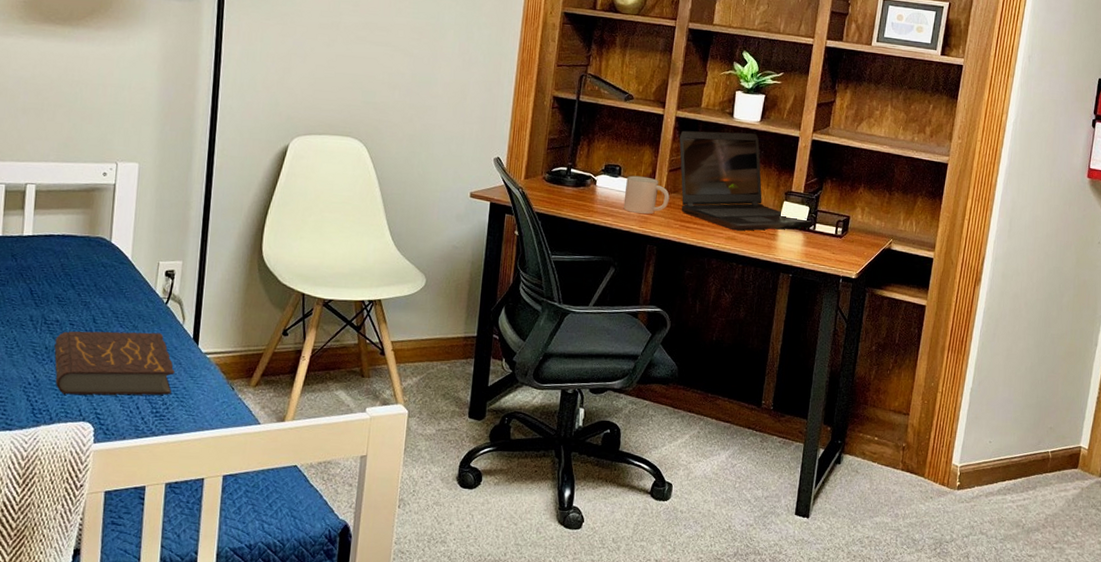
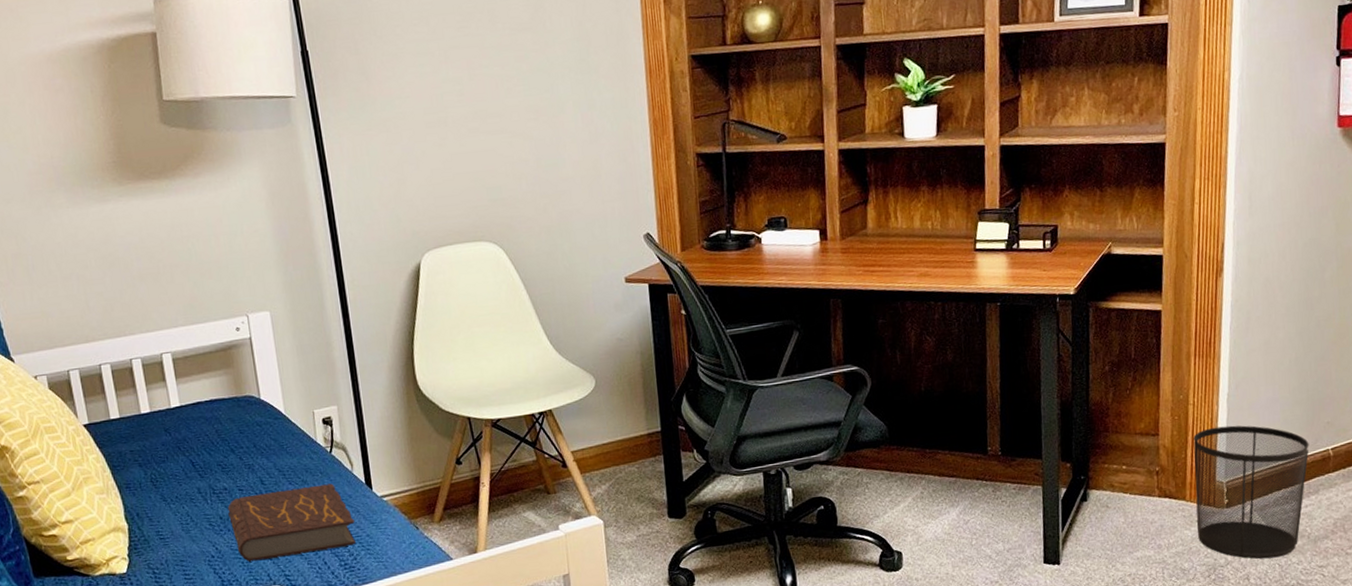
mug: present [623,175,670,215] -> none [794,223,847,267]
laptop computer: present [679,130,813,231] -> none [846,151,1016,266]
waste bin: none [930,416,1033,542] -> present [1193,425,1309,559]

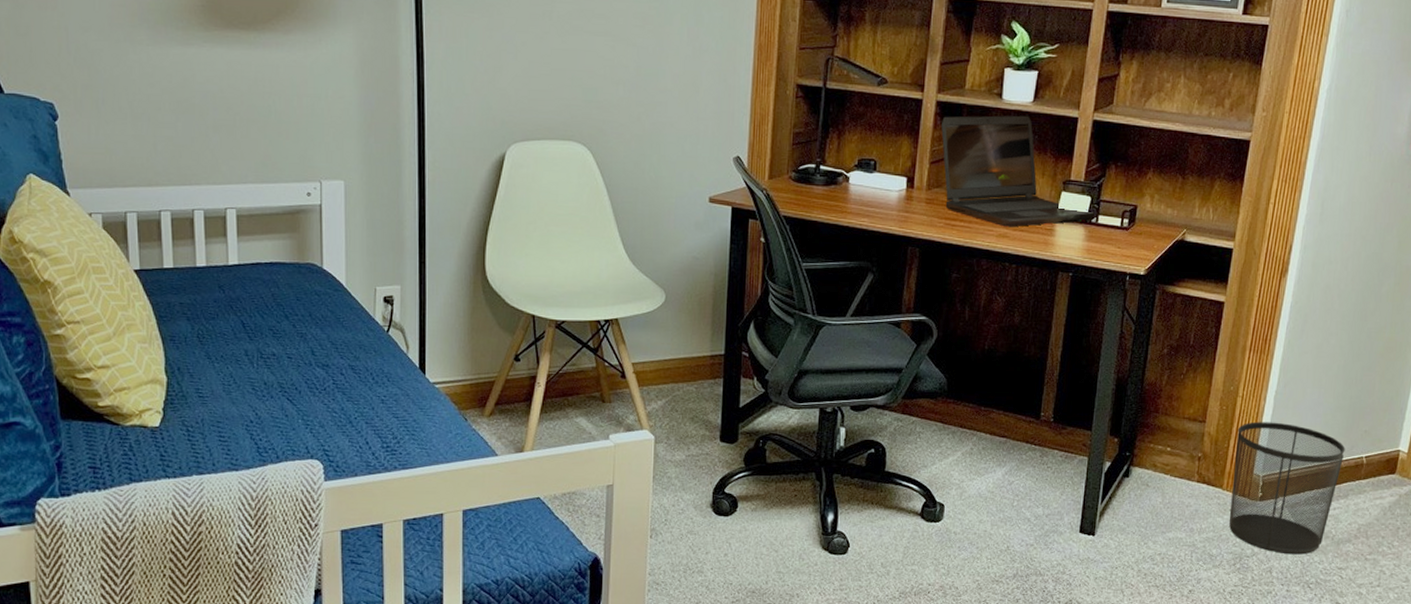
book: present [227,483,356,562] -> none [273,363,404,432]
laptop computer: none [846,151,1016,266] -> present [941,115,1095,227]

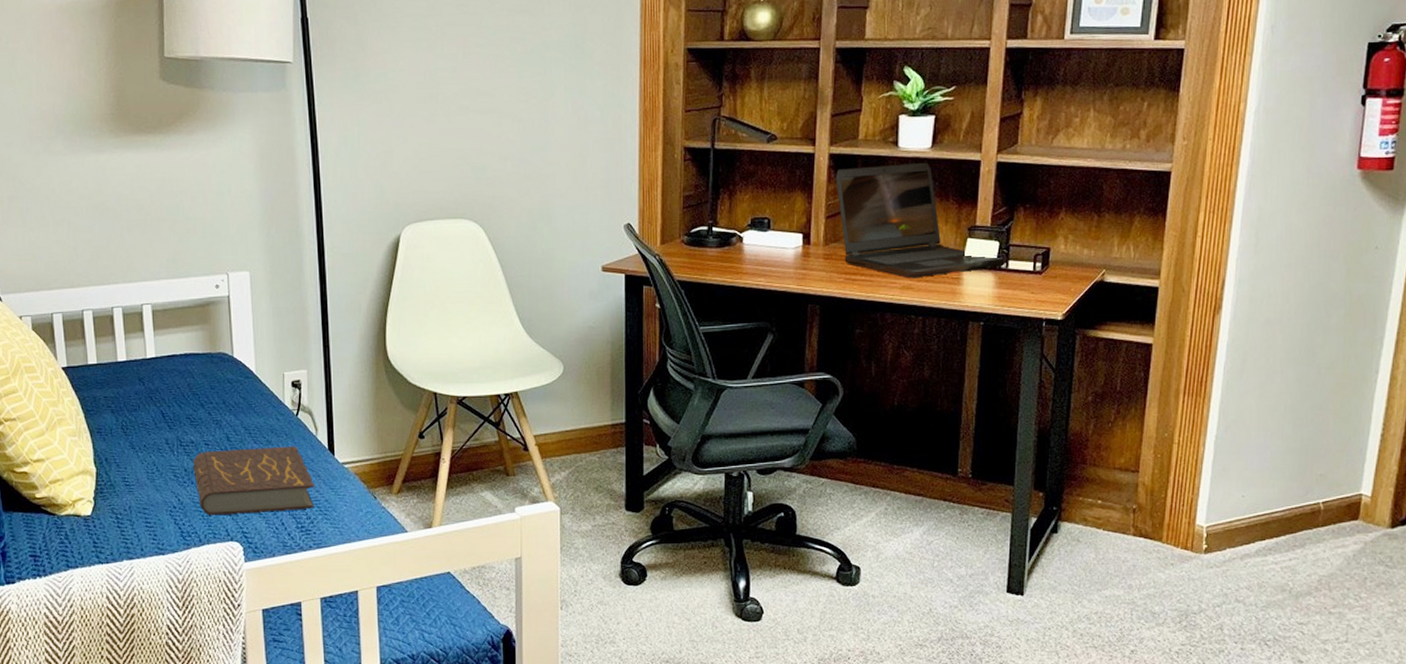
book: none [273,363,404,432] -> present [193,446,315,516]
waste bin: present [1229,421,1345,555] -> none [1171,469,1299,610]

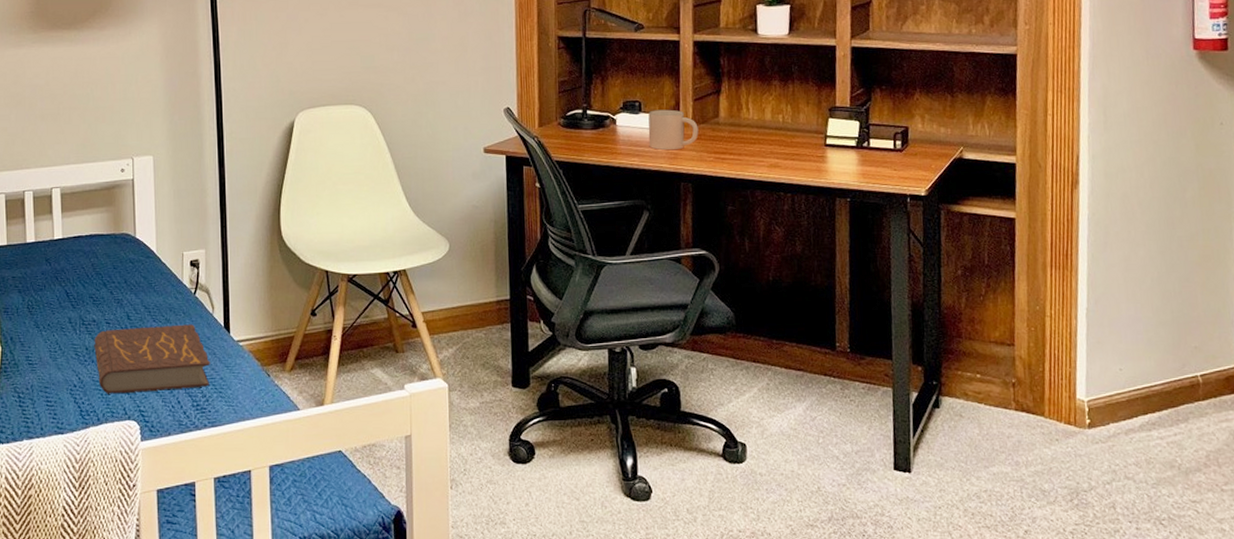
mug: none [776,227,830,271] -> present [648,109,699,151]
laptop computer: present [836,162,1005,279] -> none [701,48,866,157]

